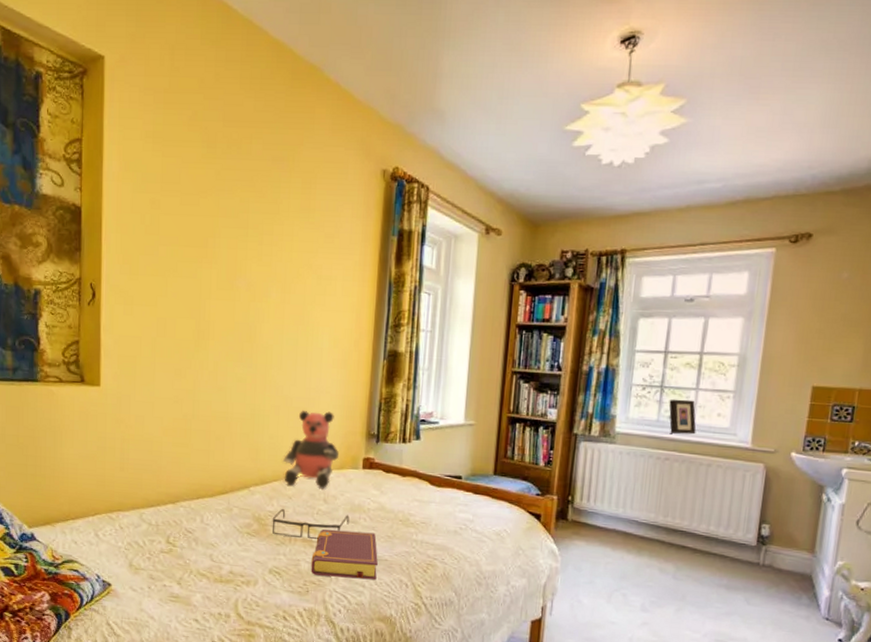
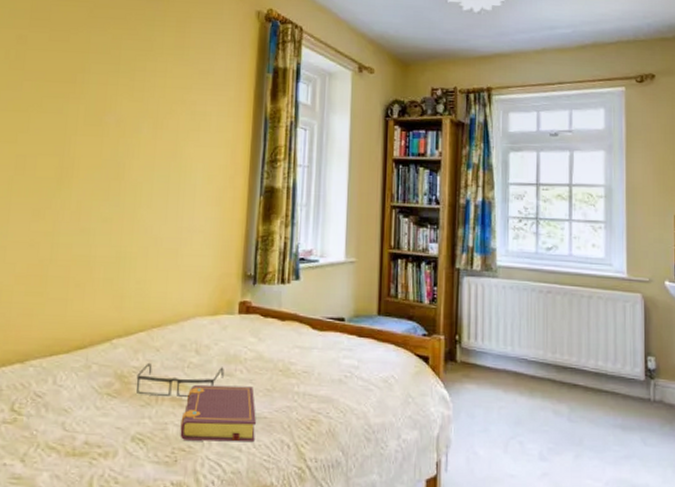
bear: present [282,411,340,488] -> none [150,252,214,338]
picture frame: present [669,399,696,435] -> none [545,230,574,267]

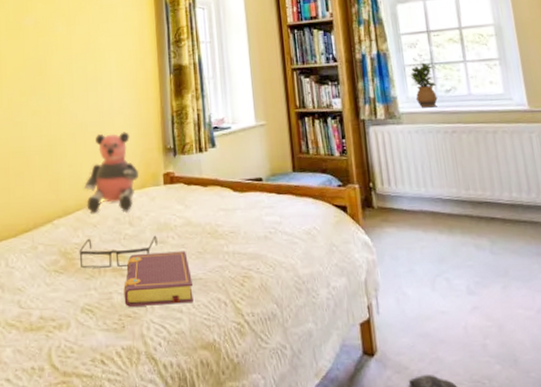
bear: none [150,252,214,338] -> present [83,132,139,213]
potted plant: none [514,216,539,263] -> present [411,62,438,107]

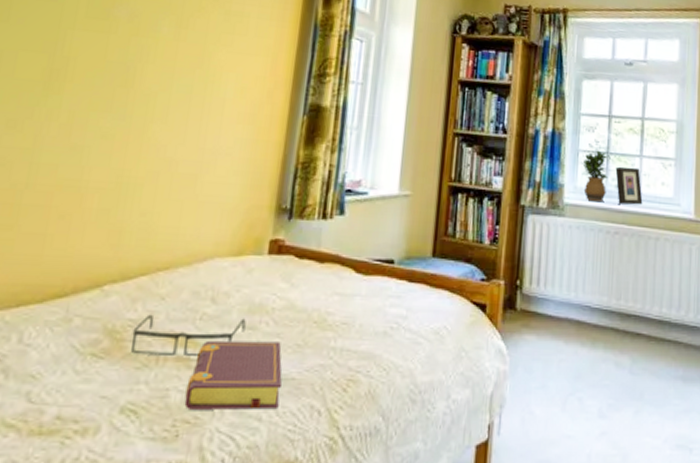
bear: present [83,132,139,213] -> none [156,178,239,283]
picture frame: none [442,72,475,107] -> present [615,166,643,205]

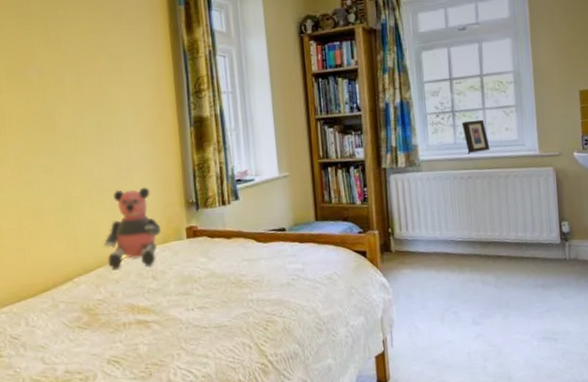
glasses: present [131,314,246,357] -> none [102,288,182,323]
bear: none [156,178,239,283] -> present [103,187,162,269]
book: present [184,340,282,410] -> none [149,301,219,356]
potted plant: present [583,150,608,201] -> none [432,110,456,155]

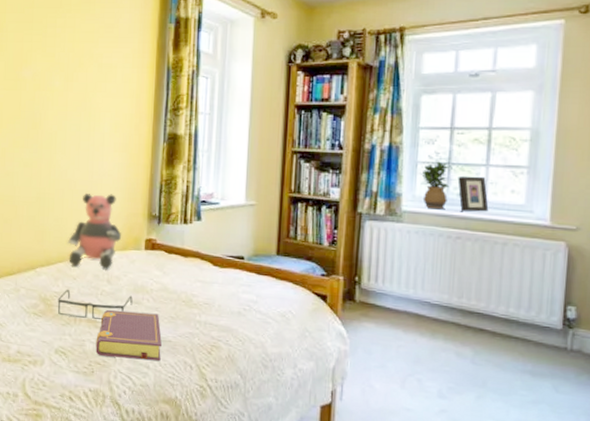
glasses: none [102,288,182,323] -> present [57,289,133,321]
book: none [149,301,219,356] -> present [95,309,162,361]
potted plant: none [432,110,456,155] -> present [422,161,450,209]

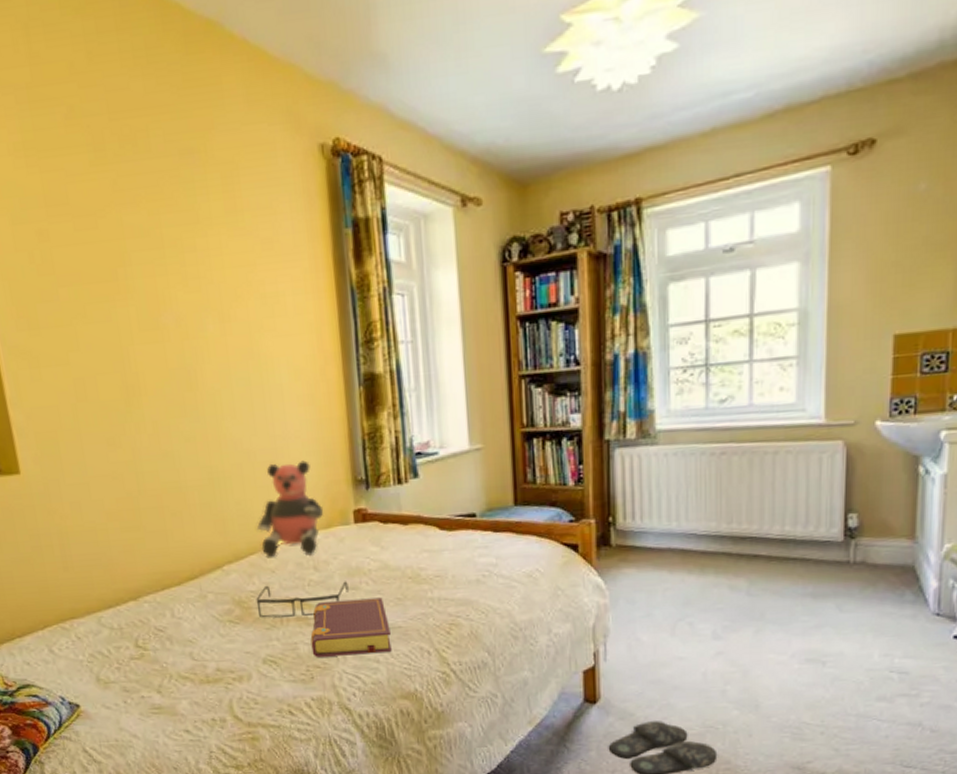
potted plant: present [422,161,450,209] -> none [677,364,709,423]
picture frame: present [457,176,489,212] -> none [718,375,755,422]

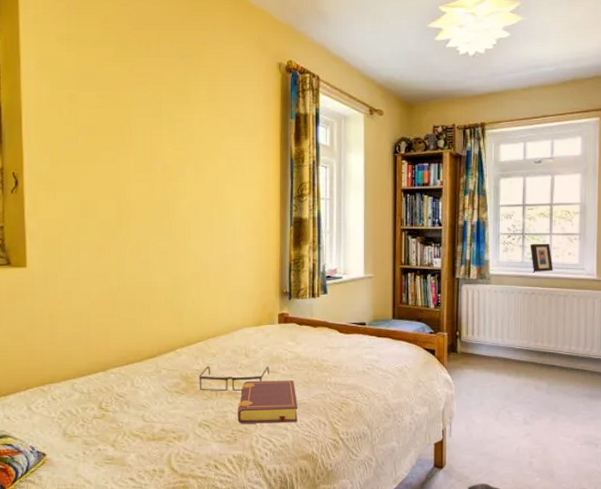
bear: present [256,460,324,557] -> none [205,275,257,344]
picture frame: none [718,375,755,422] -> present [530,243,553,273]

